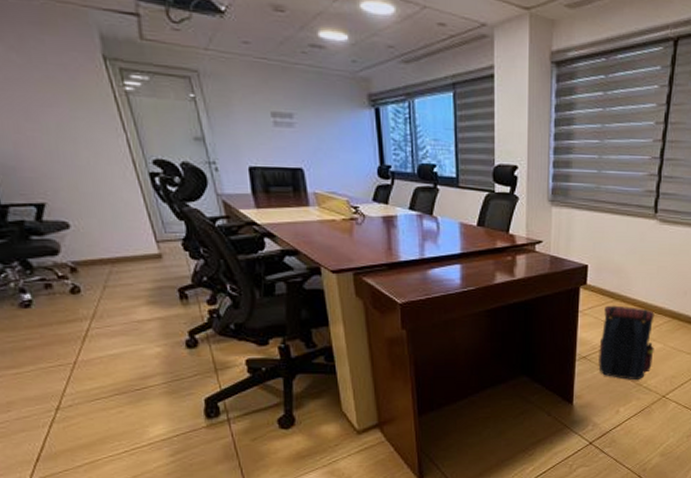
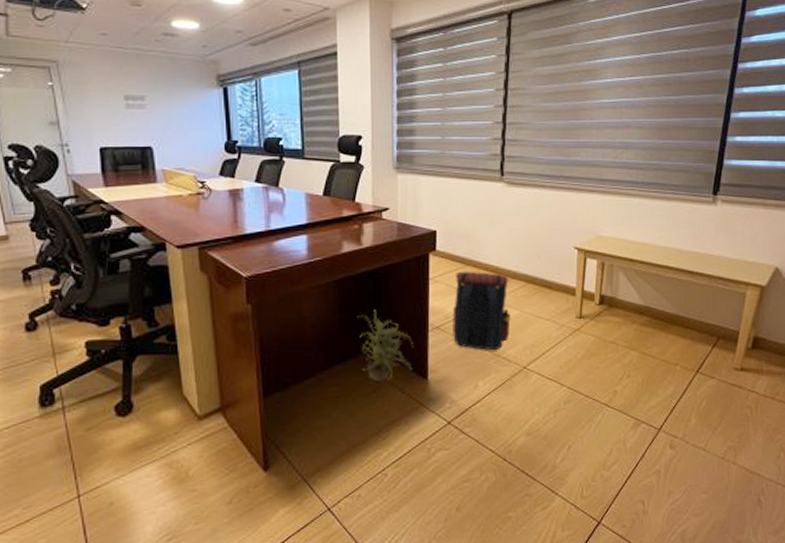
potted plant: none [509,338,561,405] -> present [358,309,413,382]

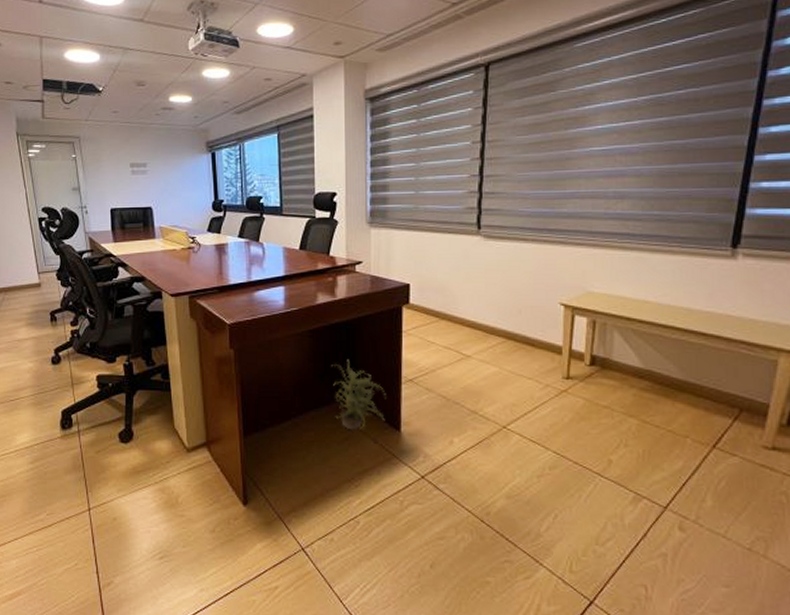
satchel: present [452,271,511,351] -> none [426,325,489,408]

